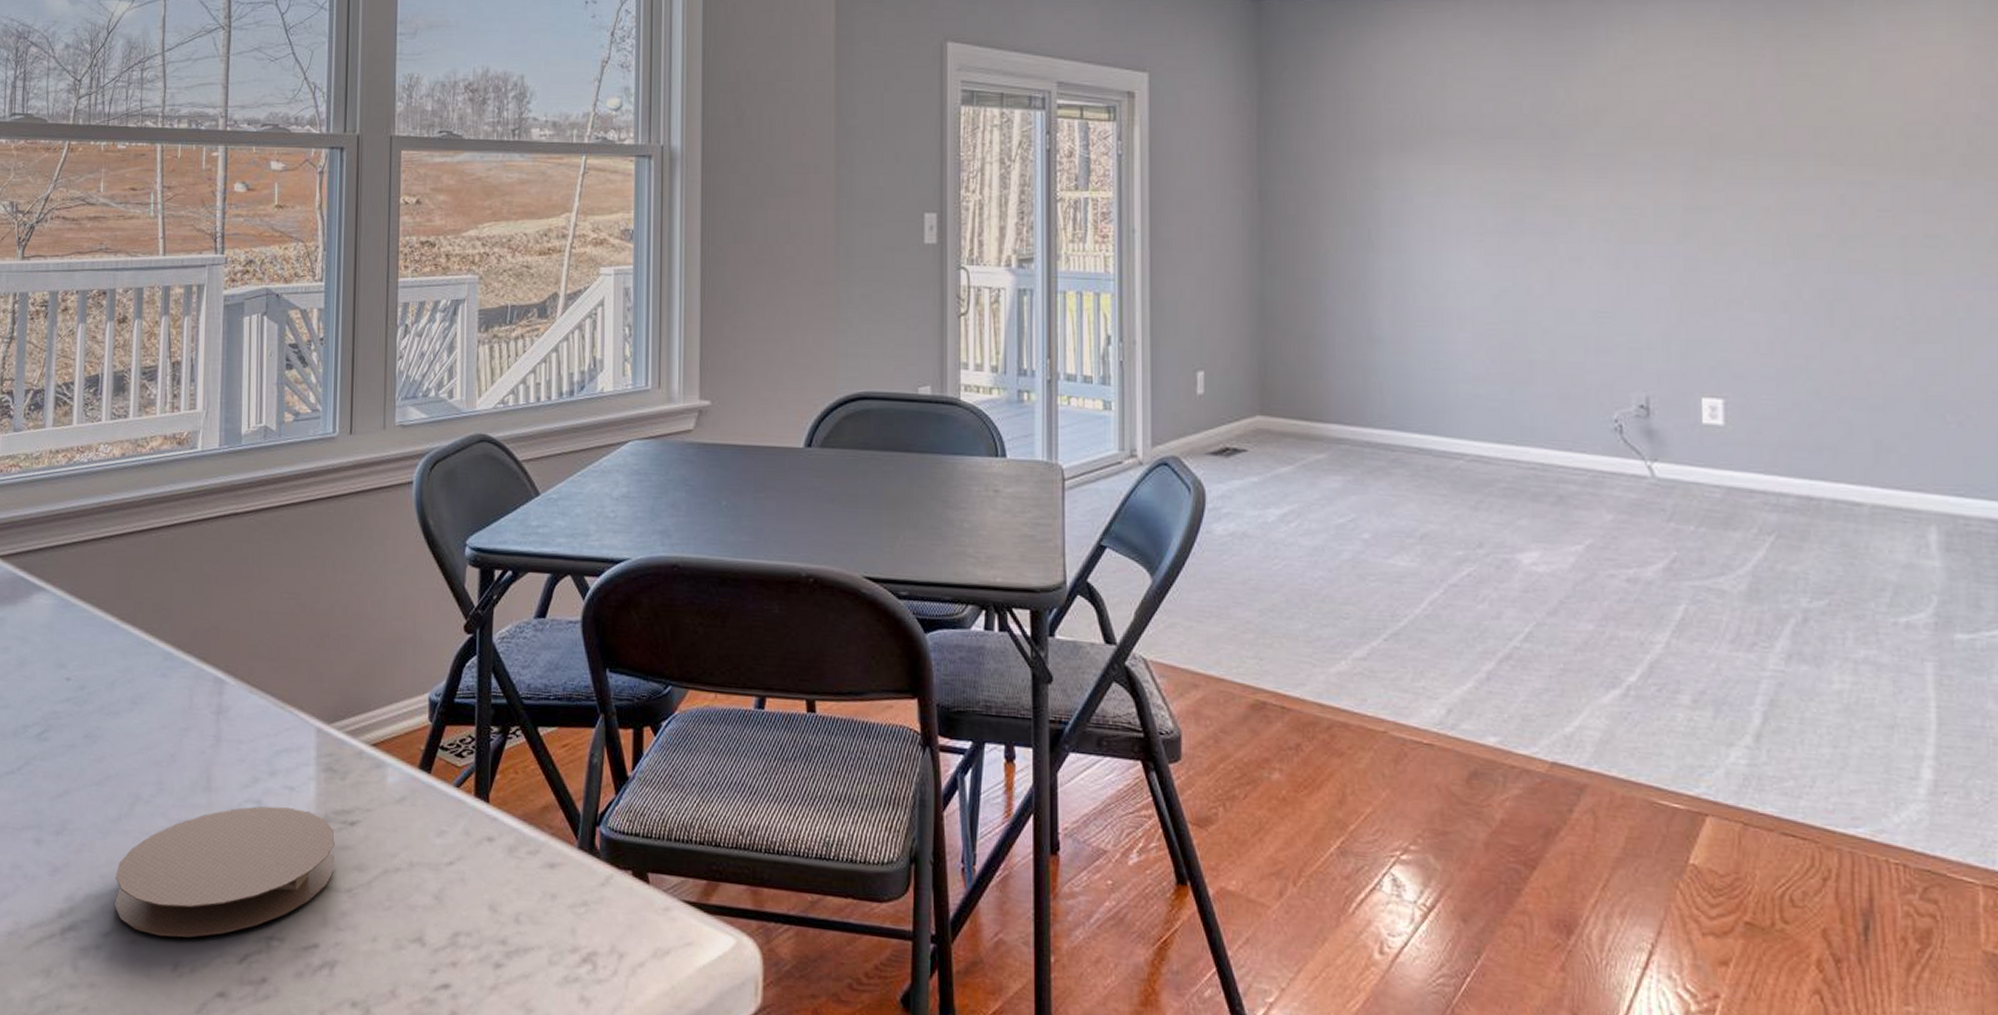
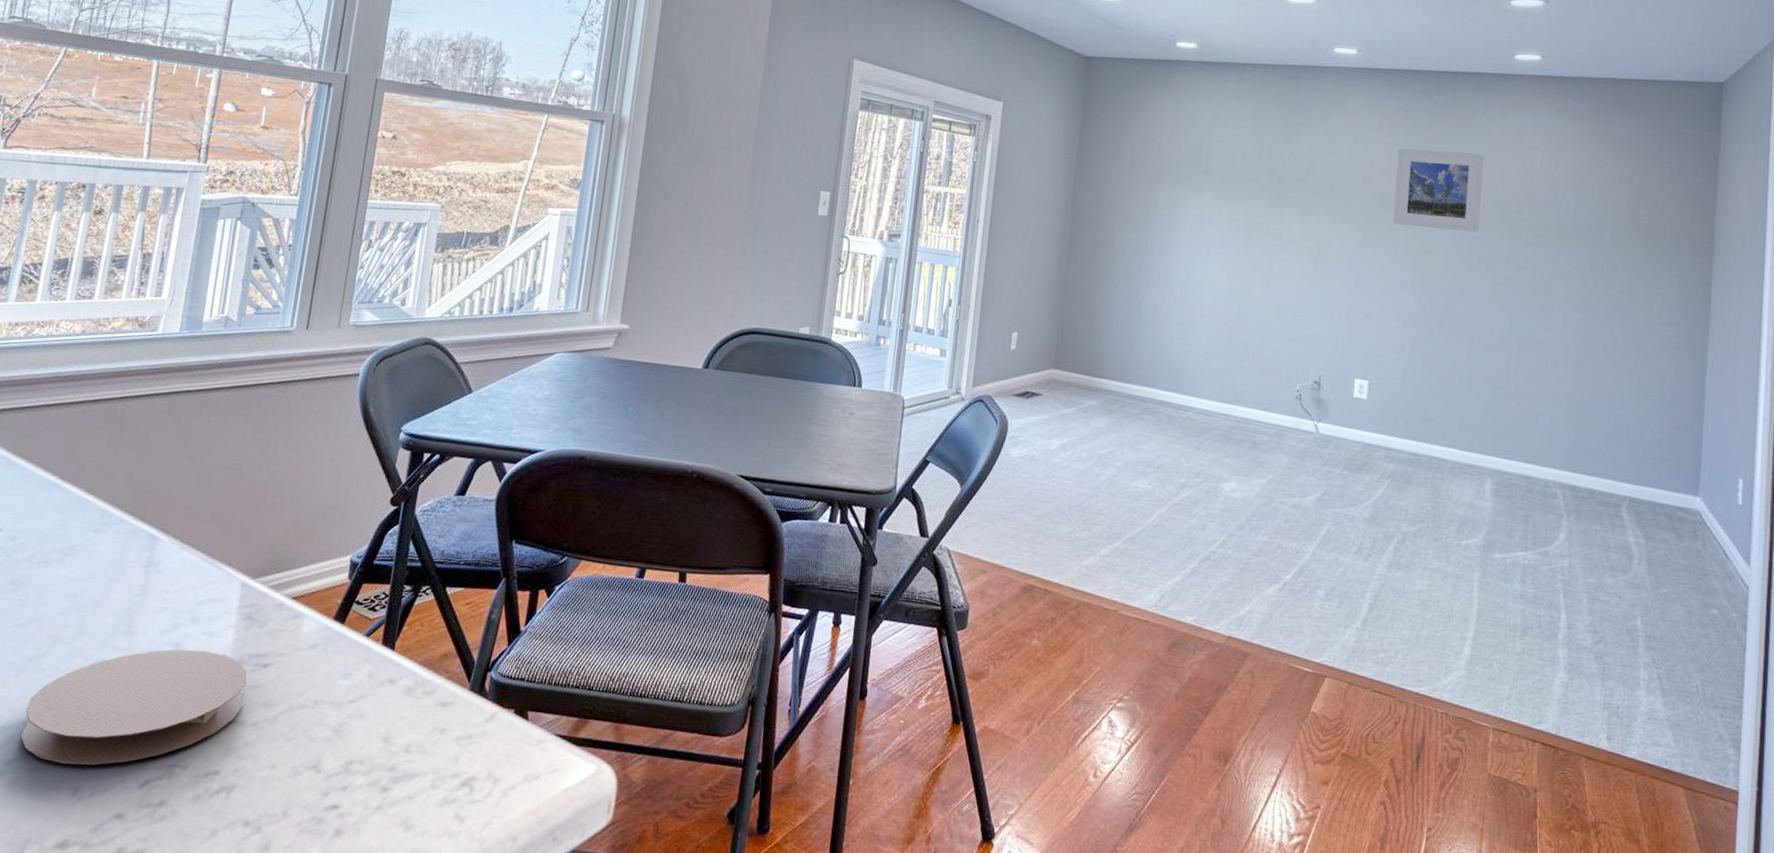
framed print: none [1731,61,1873,176] -> present [1393,148,1484,233]

